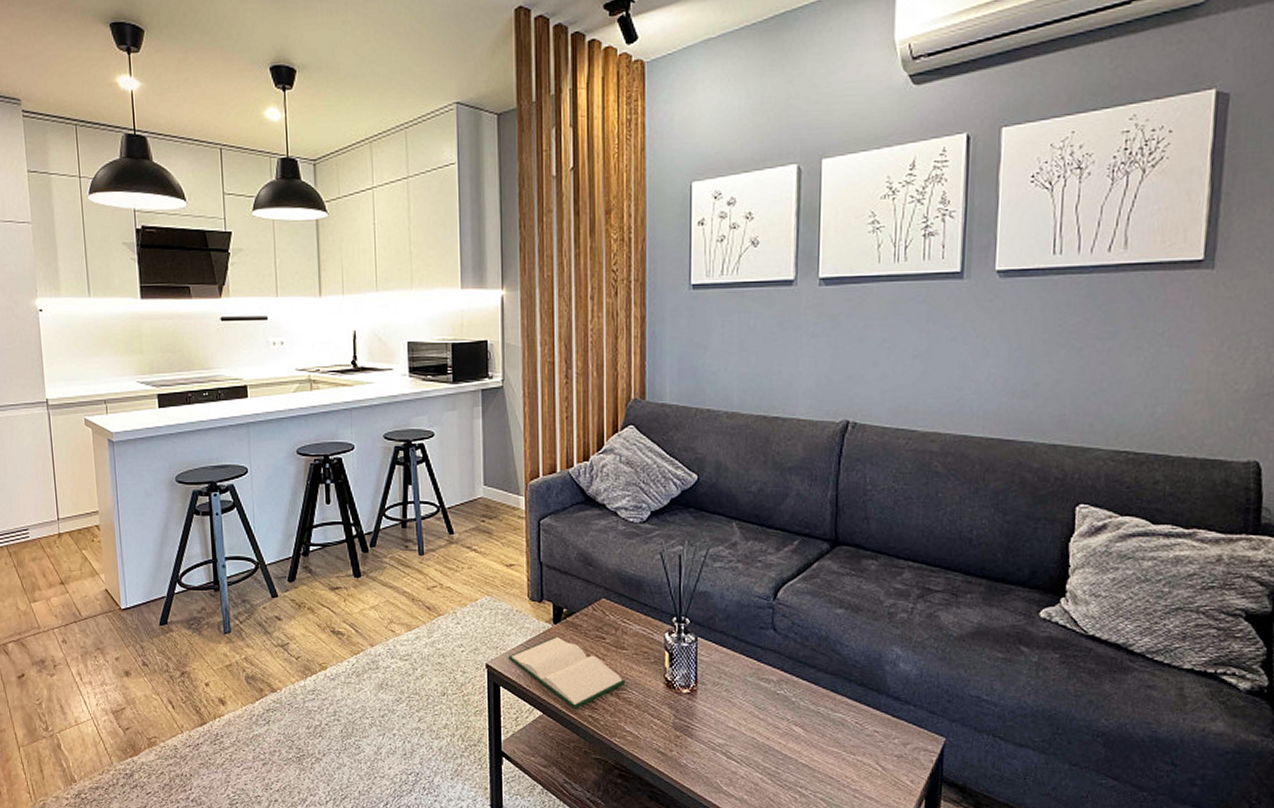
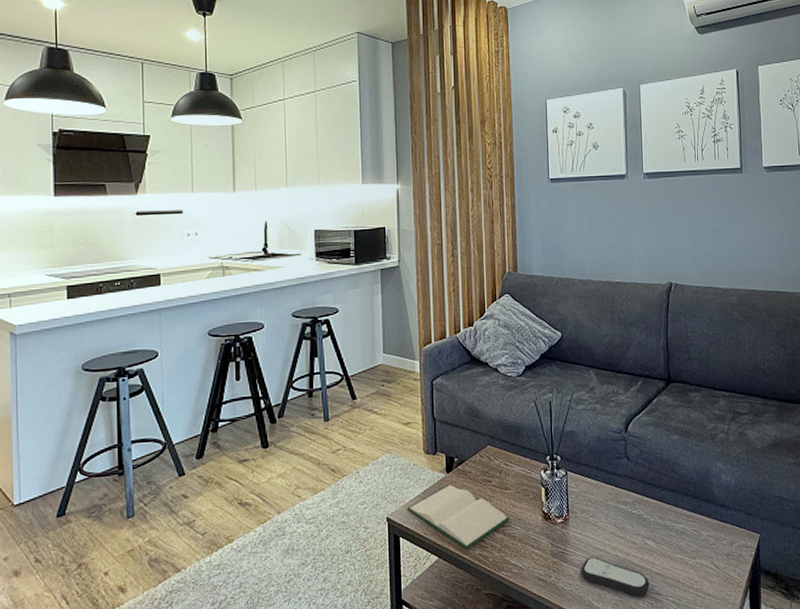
remote control: none [708,736,794,788] -> present [581,556,650,597]

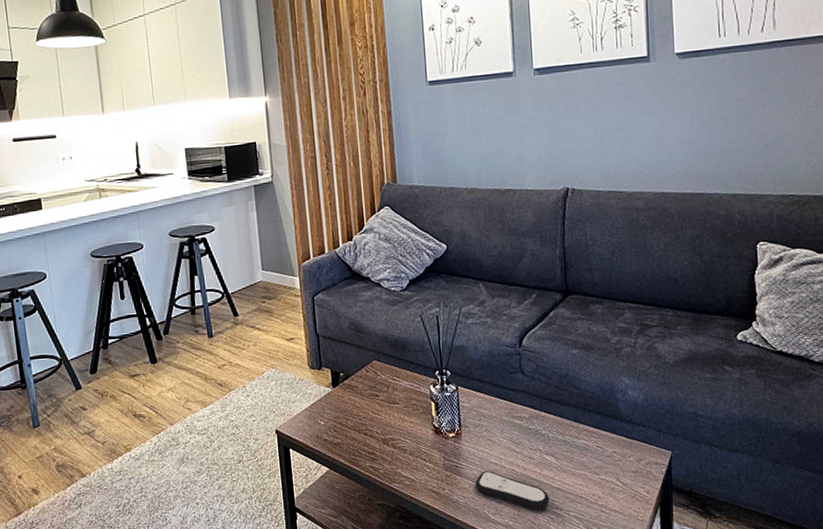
hardback book: present [407,484,510,550] -> none [295,398,400,462]

